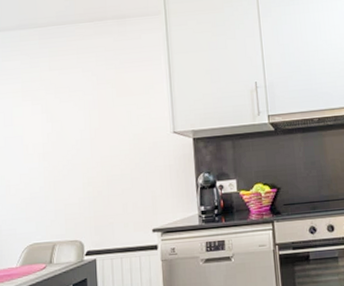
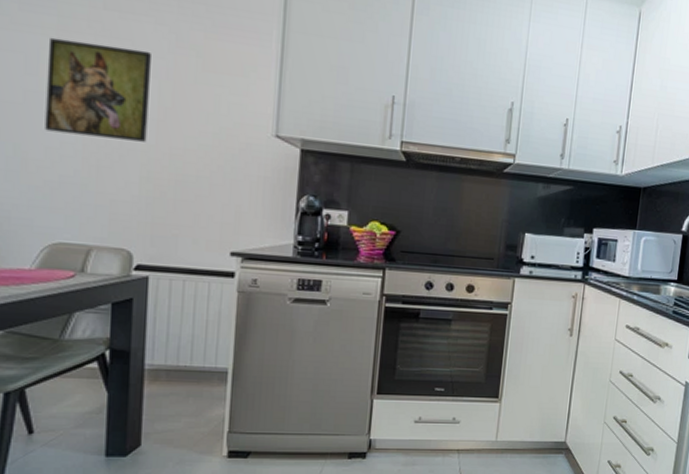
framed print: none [17,92,85,163] -> present [45,37,151,142]

